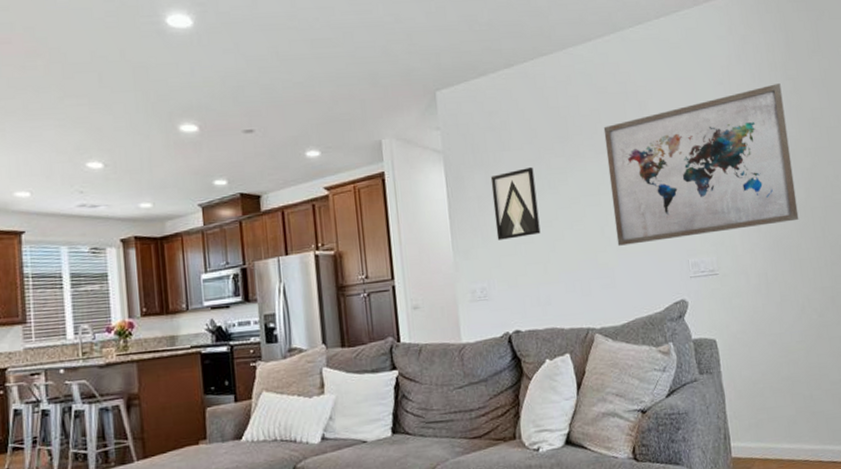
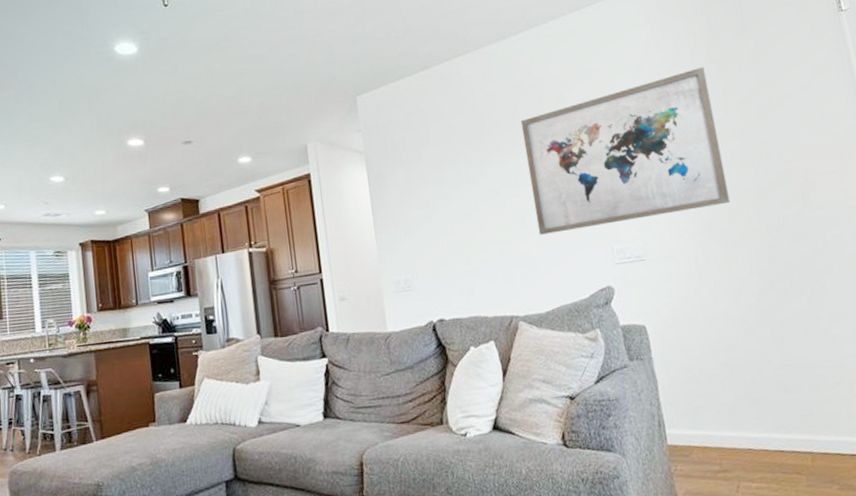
wall art: present [490,167,541,240] -> none [410,163,461,233]

